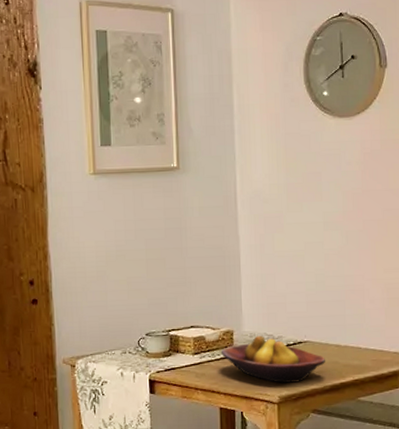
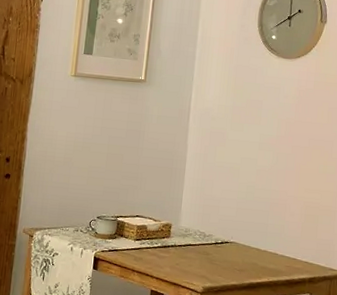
fruit bowl: present [220,335,325,383] -> none [158,231,246,277]

